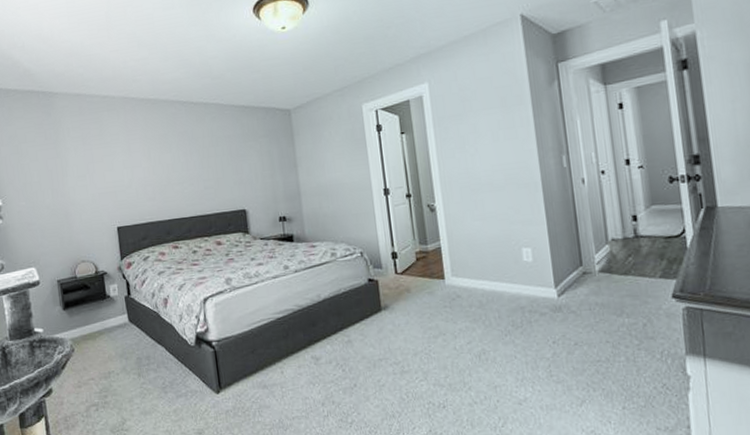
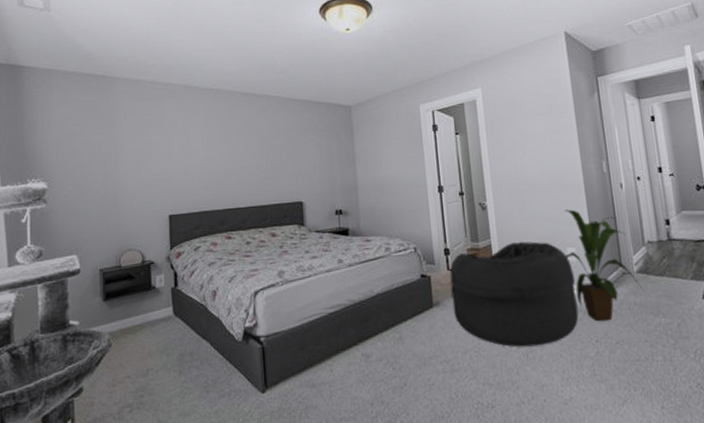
bean bag chair: none [398,242,535,349] -> present [449,241,579,347]
house plant: none [520,208,607,322] -> present [564,209,645,321]

